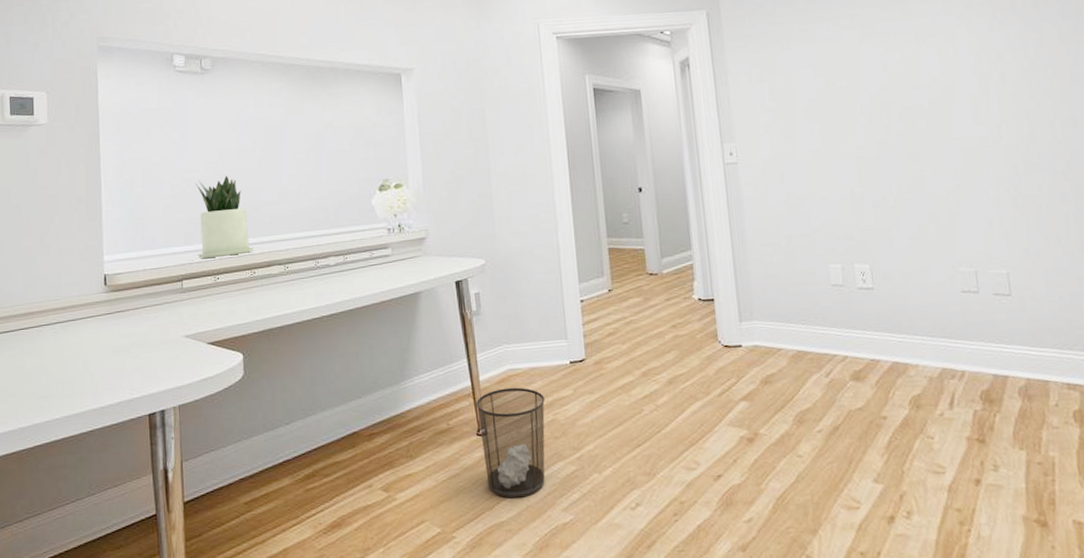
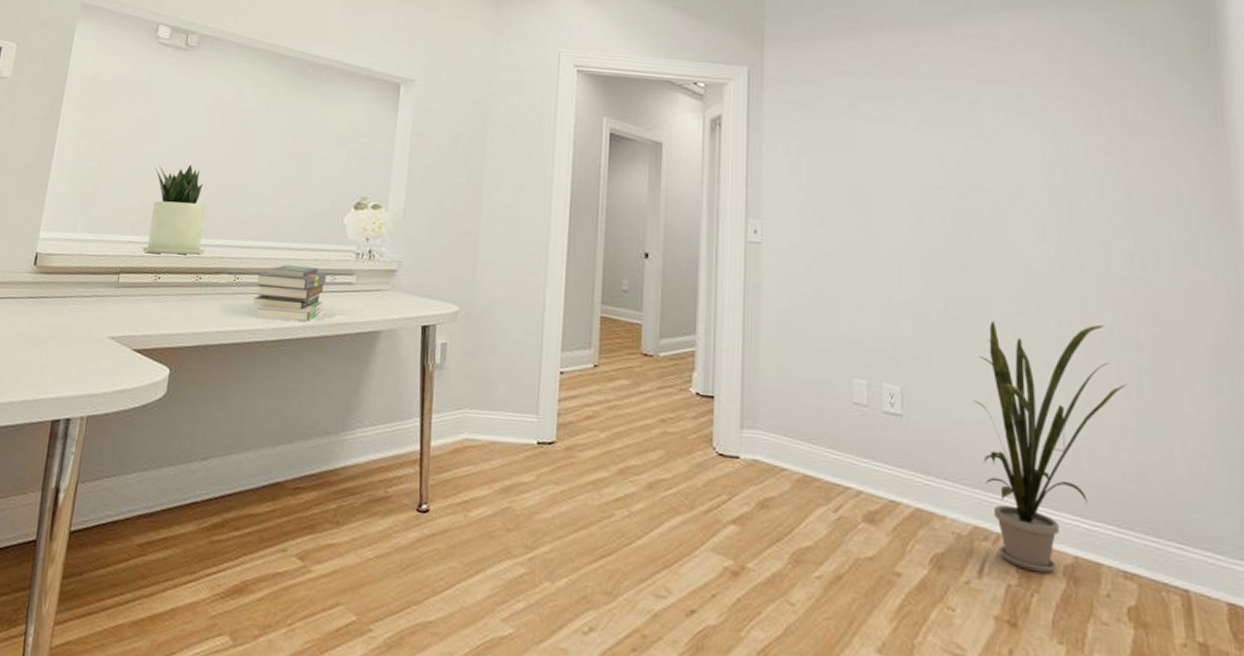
books: none [304,247,366,299] -> present [252,265,327,321]
waste bin: present [475,387,545,499] -> none [419,460,502,597]
house plant: none [931,185,1057,397] -> present [973,320,1127,574]

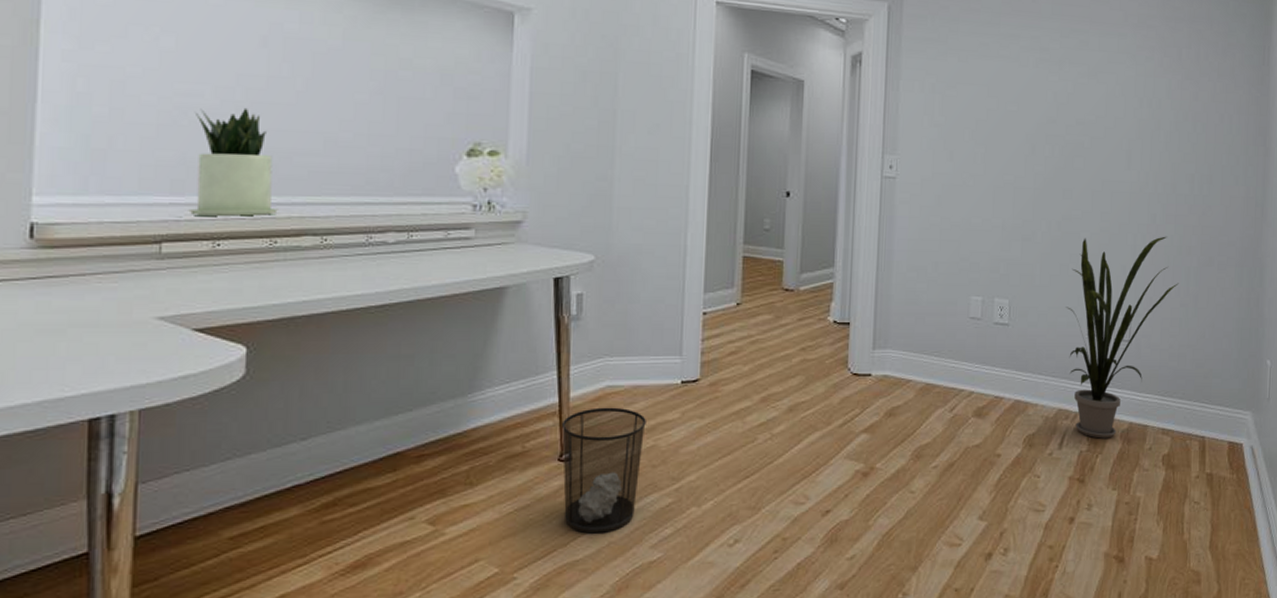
books: present [252,265,327,321] -> none [347,222,439,283]
waste bin: none [419,460,502,597] -> present [561,407,646,534]

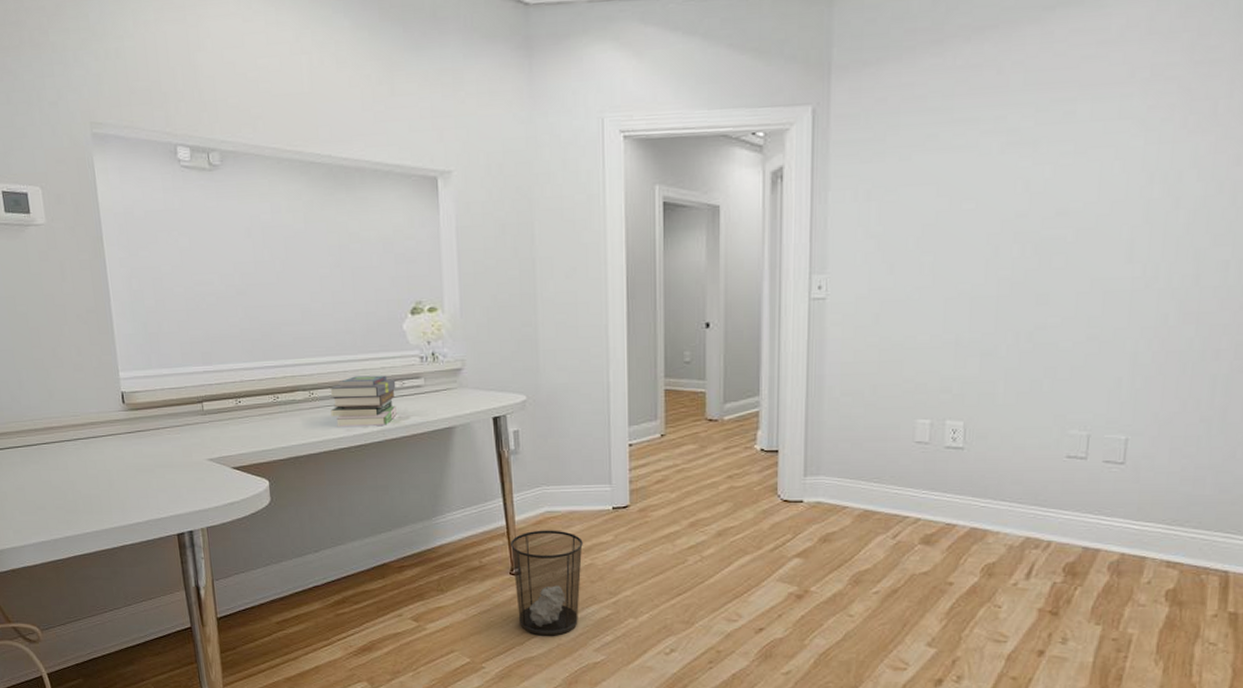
planter: present [188,107,278,218] -> none [211,290,276,381]
books: none [347,222,439,283] -> present [330,375,397,428]
house plant: present [1065,236,1179,439] -> none [1036,339,1199,570]

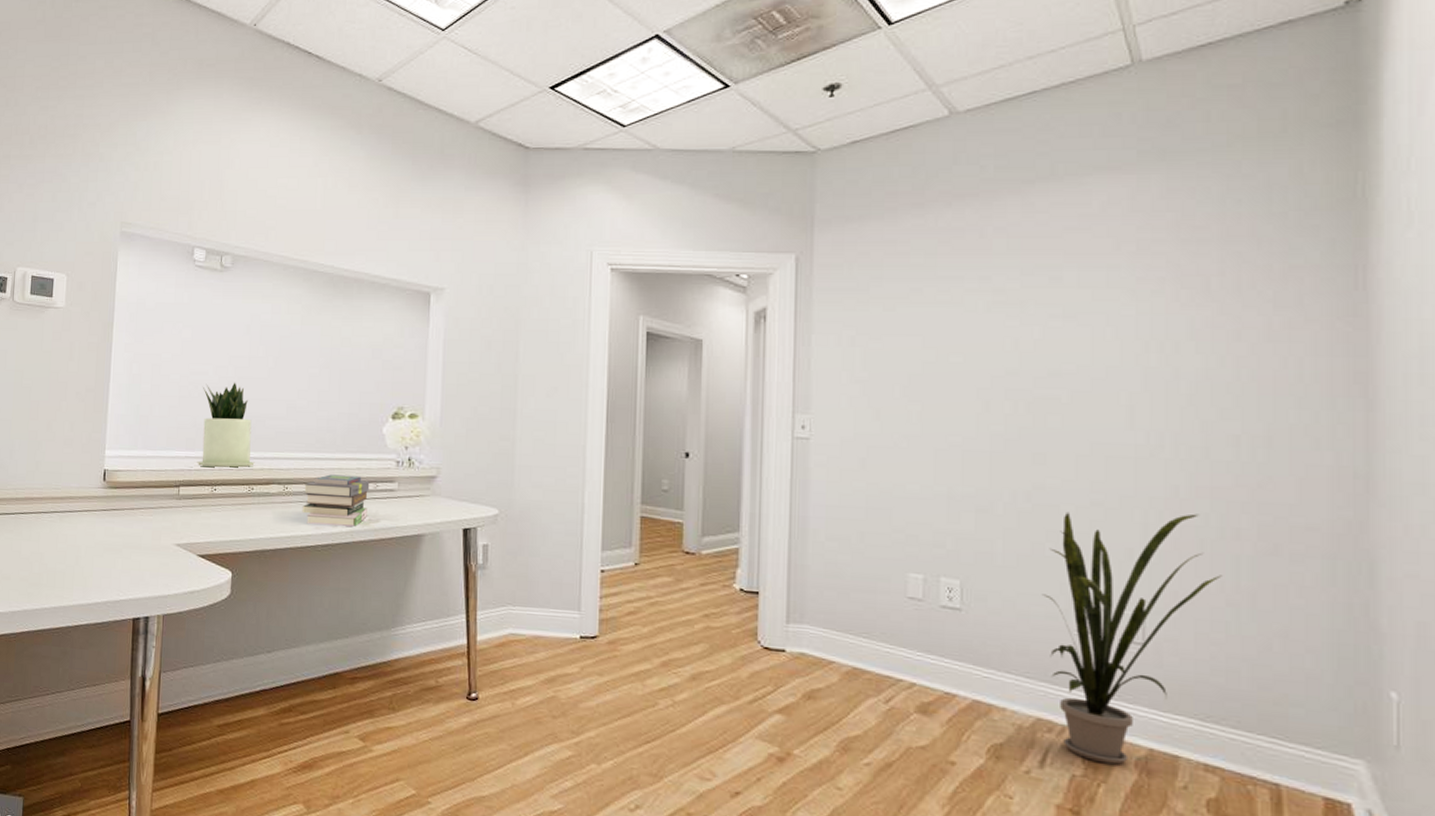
planter: none [211,290,276,381] -> present [197,382,255,468]
waste bin: present [510,530,583,636] -> none [469,653,546,775]
house plant: none [1036,339,1199,570] -> present [1041,511,1222,765]

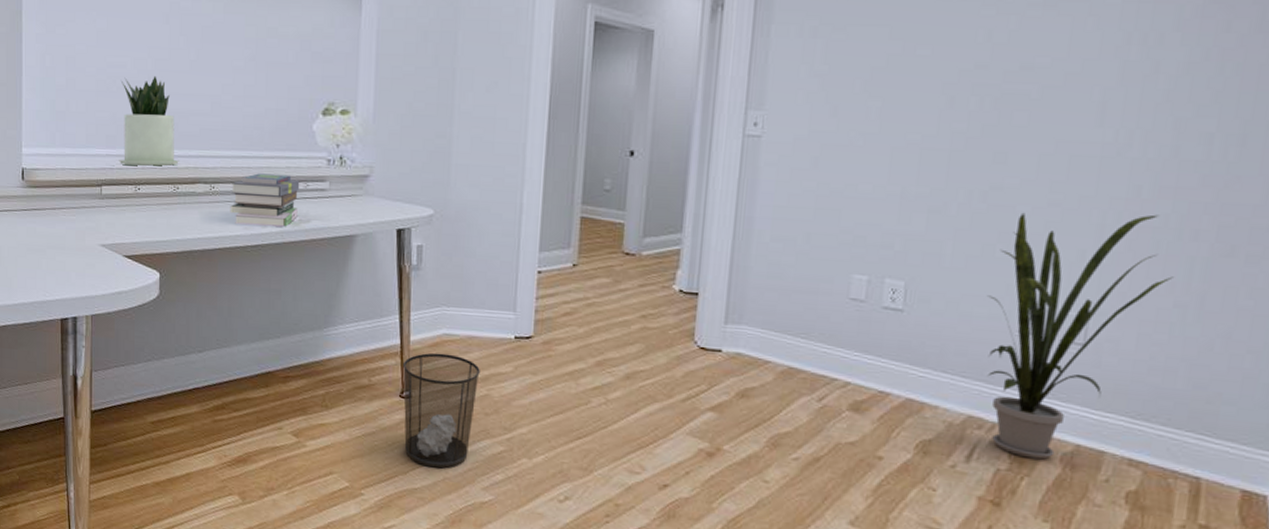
waste bin: none [469,653,546,775] -> present [402,352,480,469]

